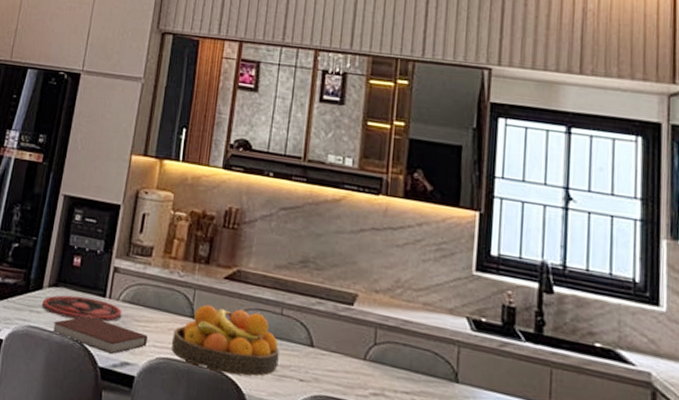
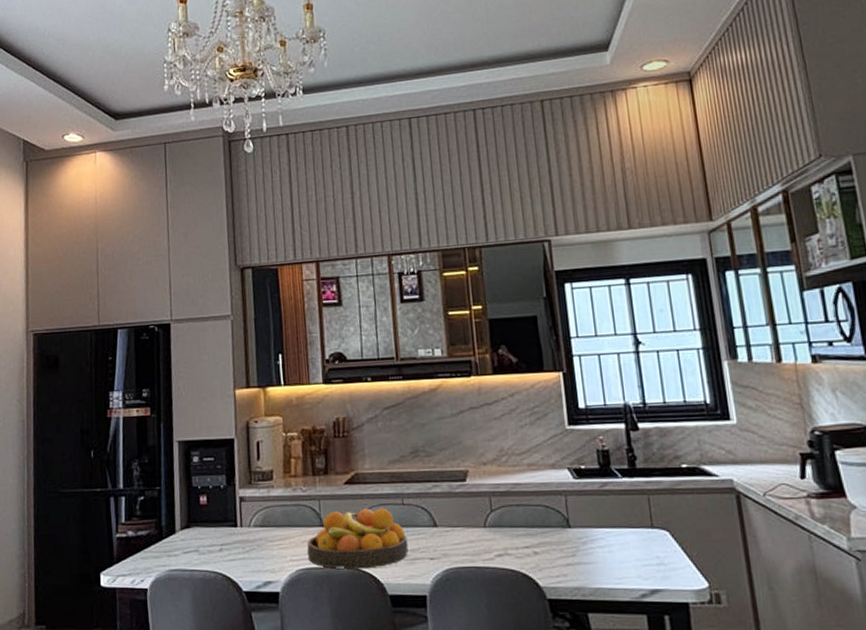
plate: present [42,295,122,322] -> none [178,530,256,554]
notebook: present [53,316,148,354] -> none [192,547,284,577]

